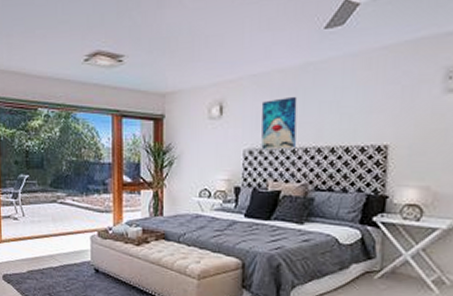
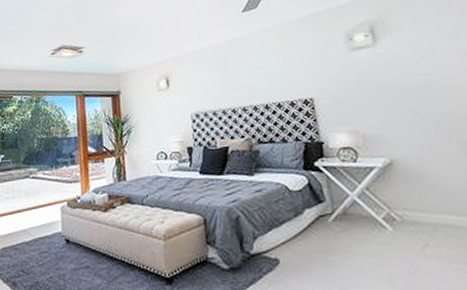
wall art: present [261,96,298,150] -> none [200,65,235,113]

